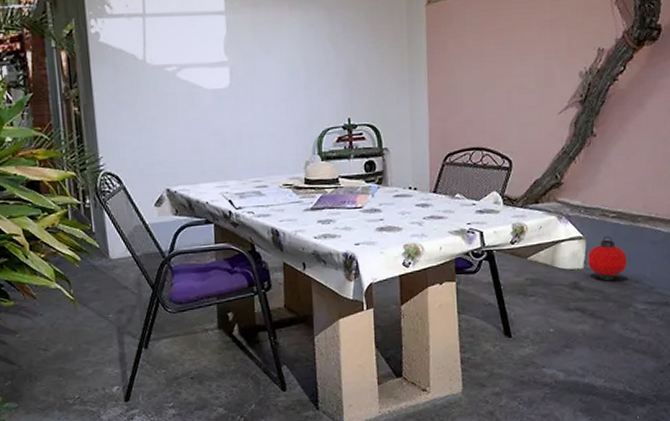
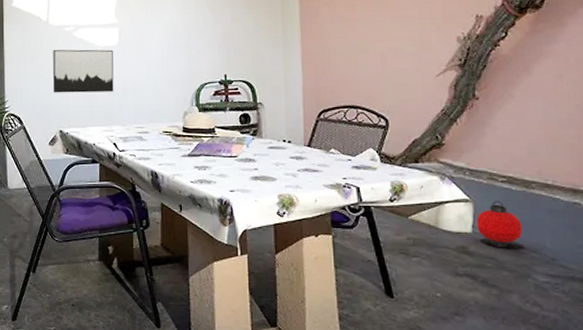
wall art: none [153,93,227,146] -> present [53,49,114,93]

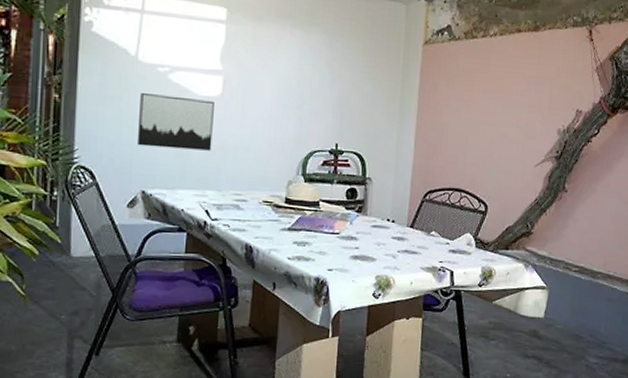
lantern: present [476,200,523,248] -> none [548,288,585,333]

